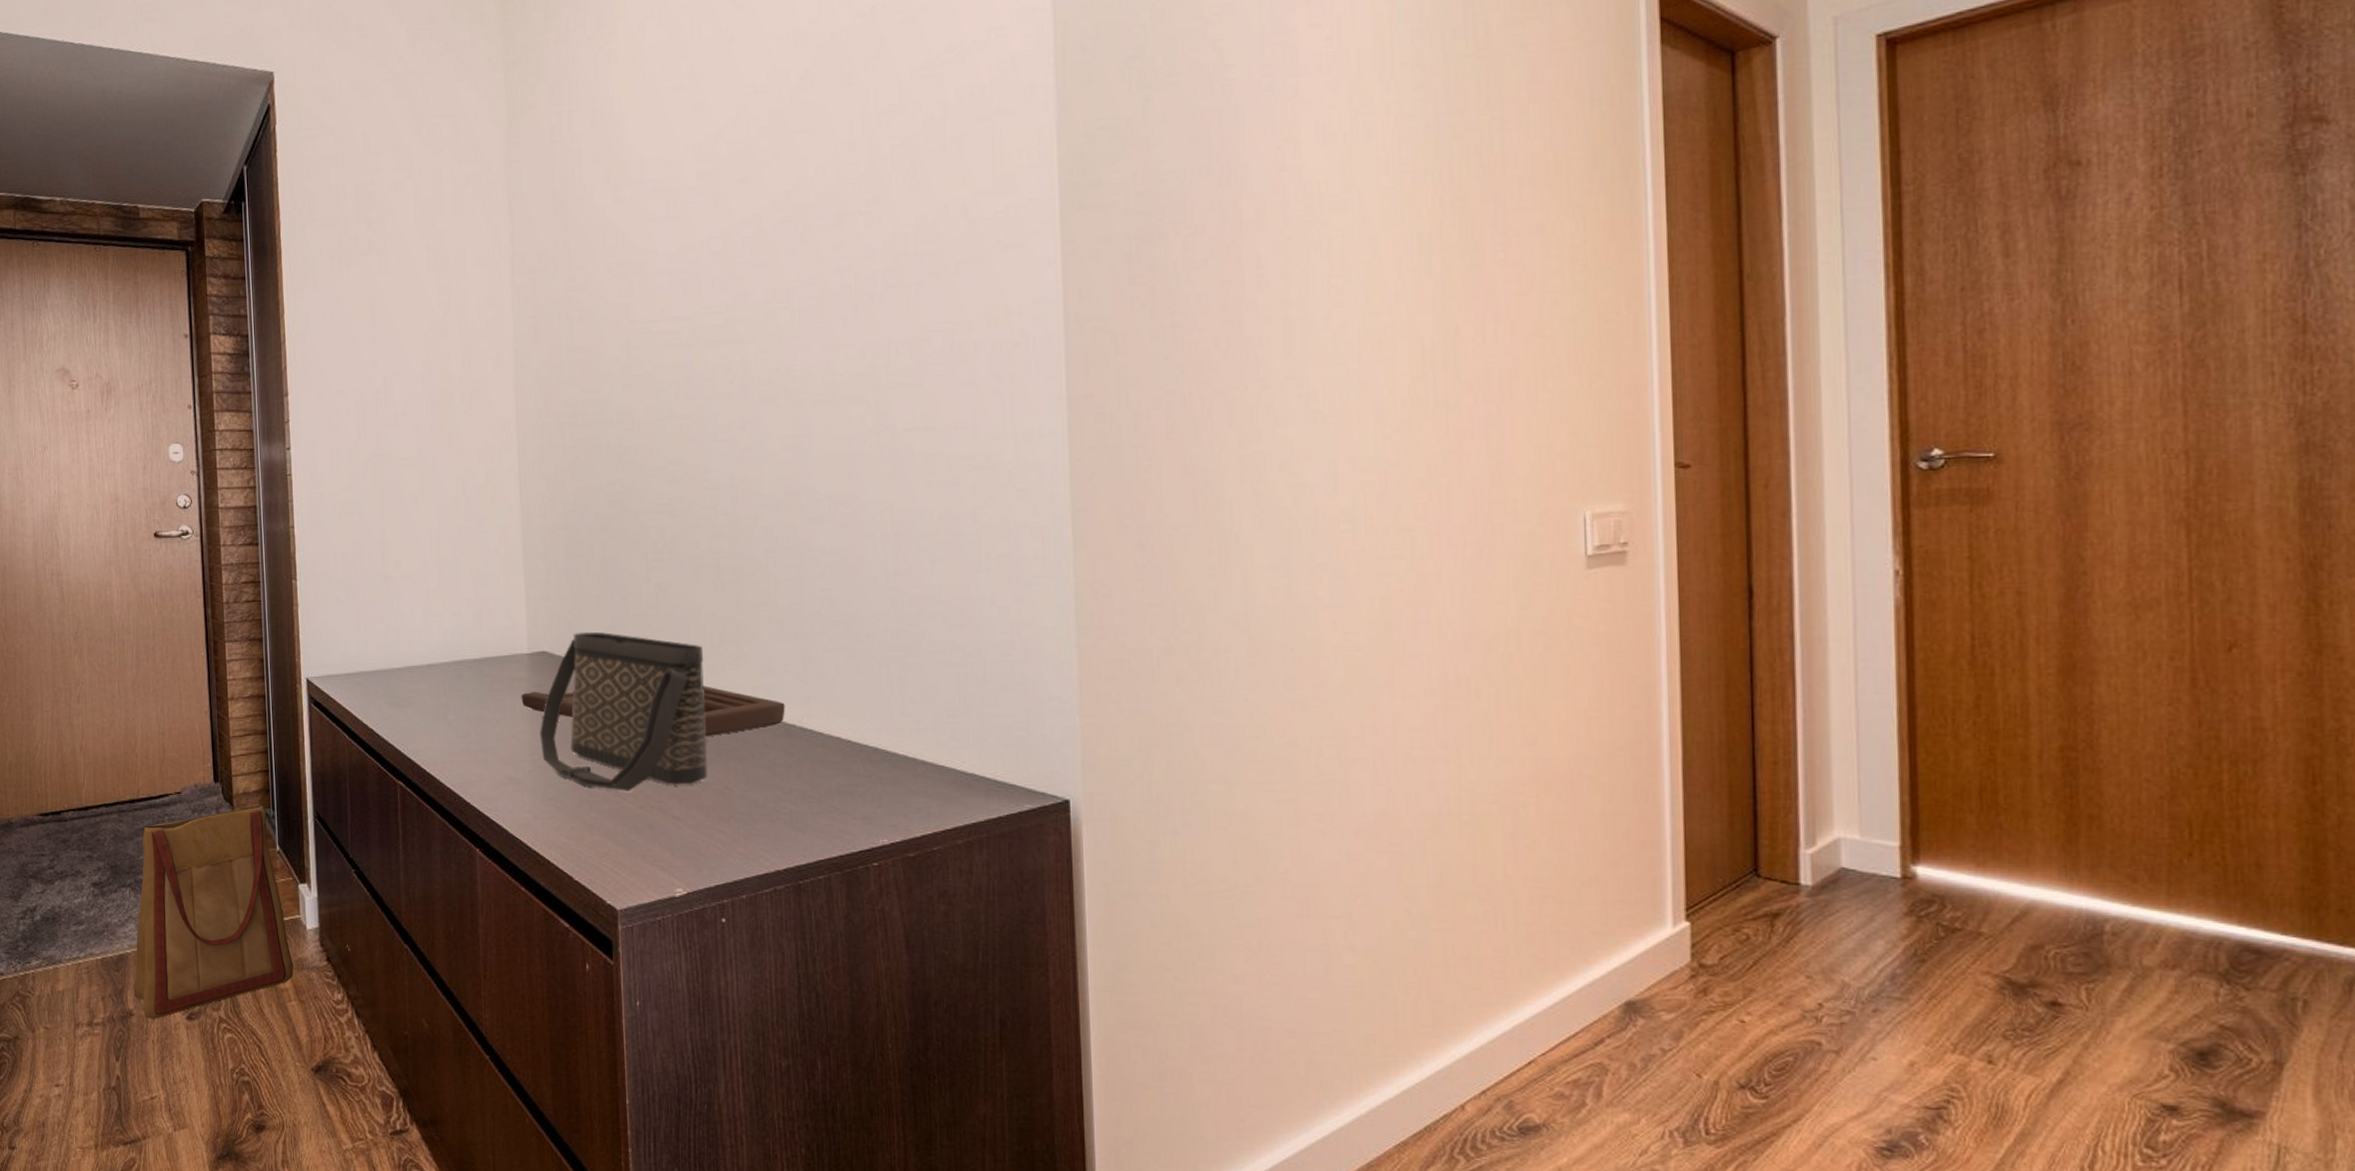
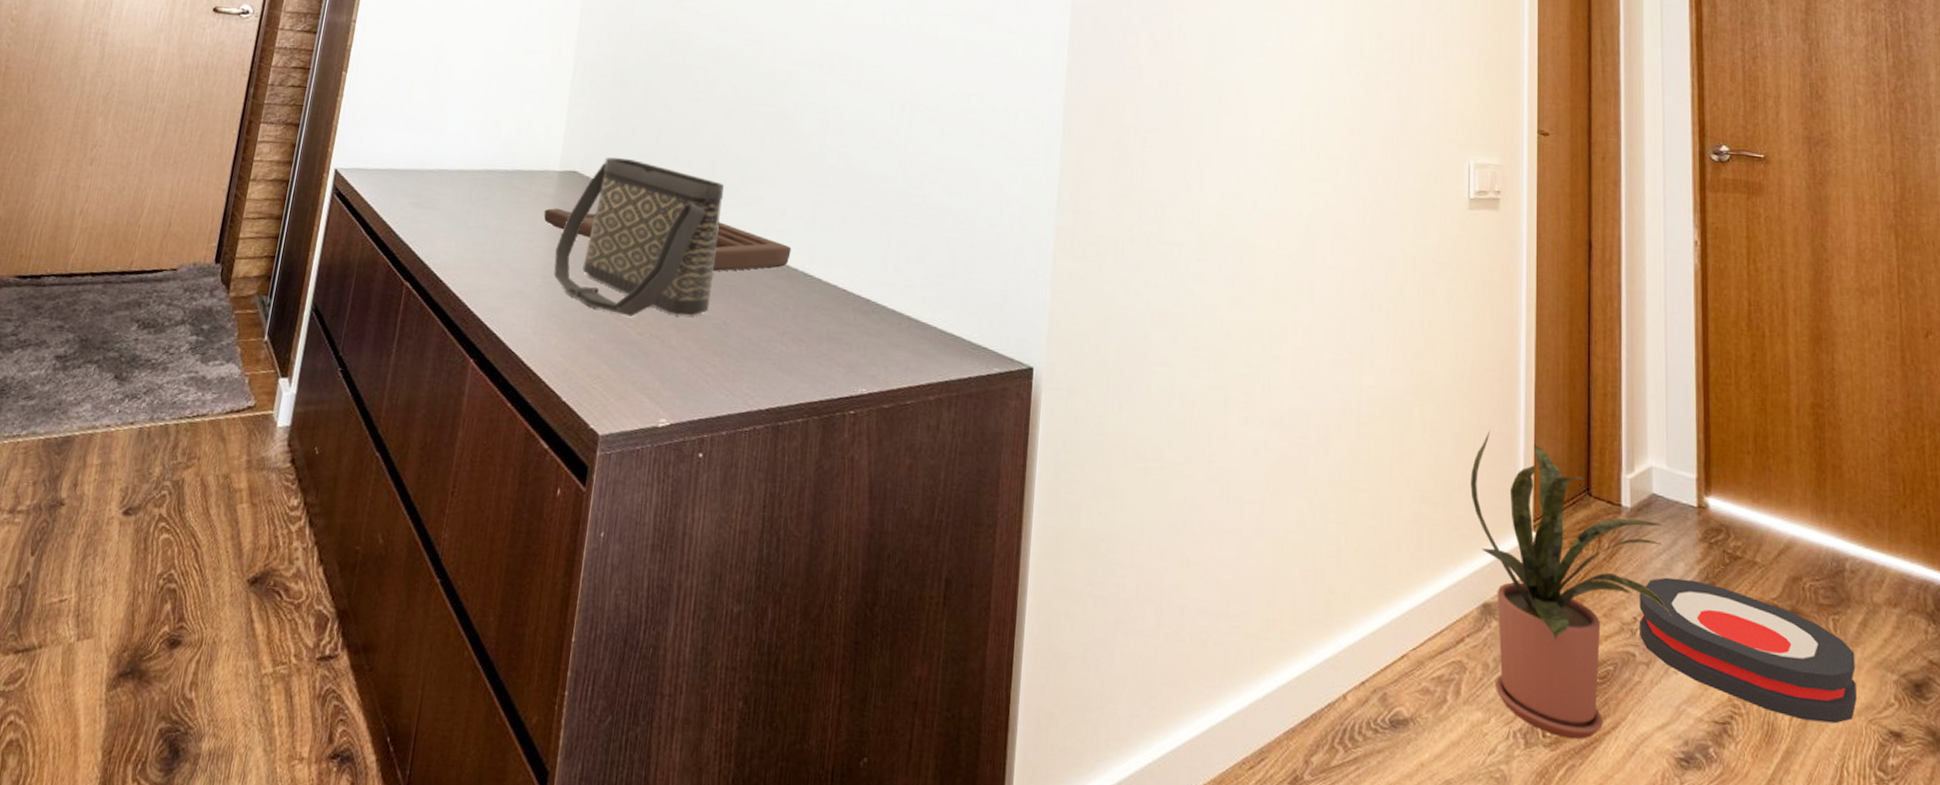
shopping bag: present [133,805,294,1019] -> none [70,291,262,511]
house plant: none [1604,817,1868,1135] -> present [1470,431,1671,739]
robot vacuum: none [1825,958,2117,1101] -> present [1639,577,1857,724]

